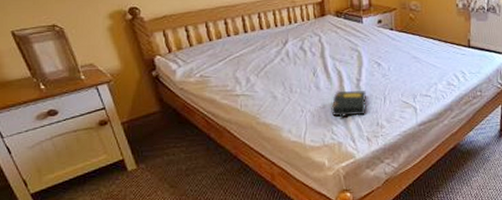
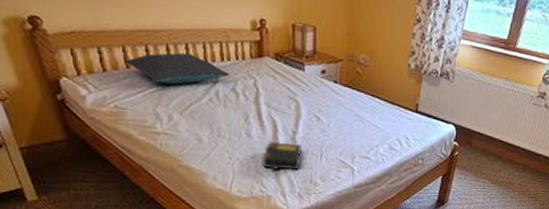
pillow: none [207,22,297,50] -> present [124,53,230,85]

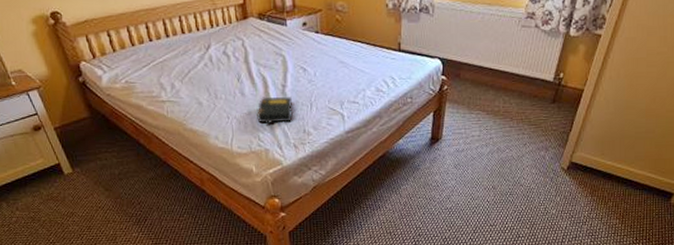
pillow: present [124,53,230,85] -> none [129,25,220,56]

